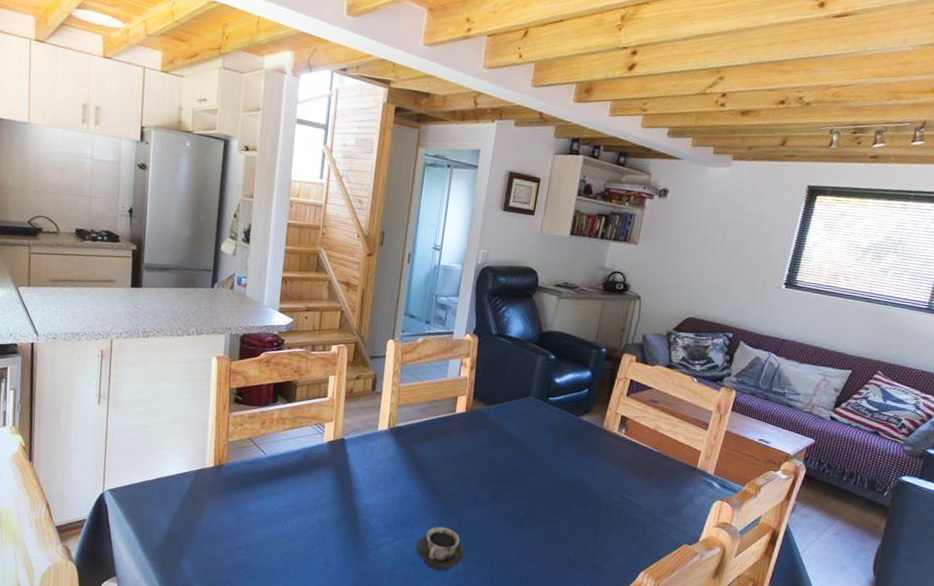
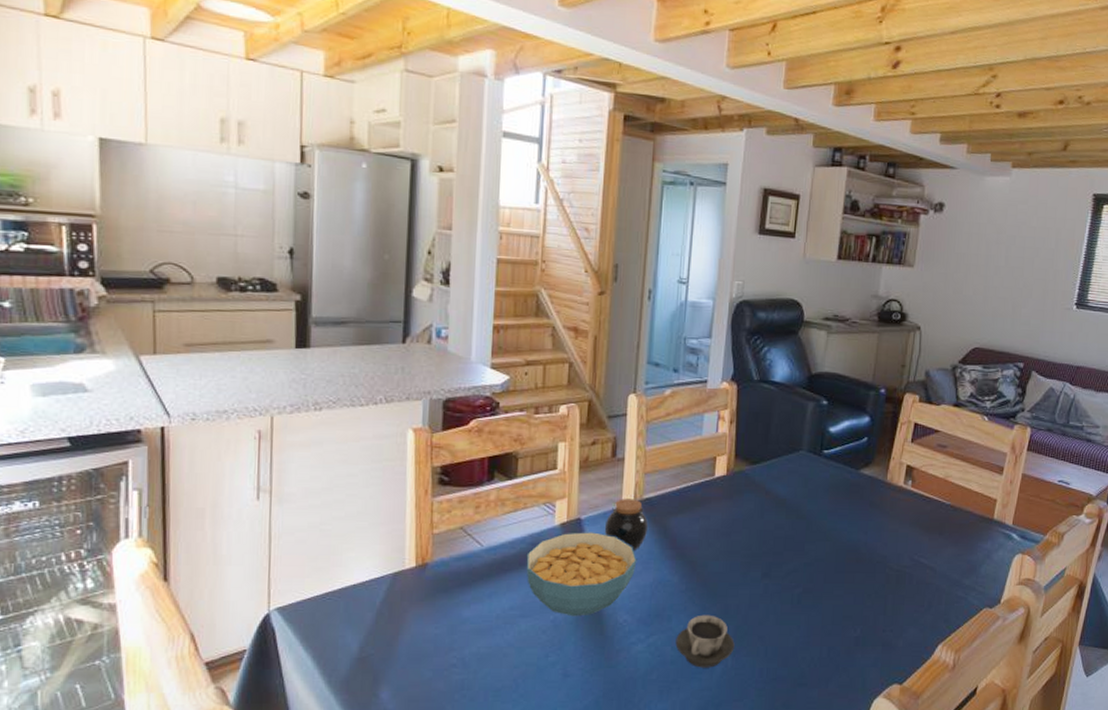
cereal bowl: none [299,449,388,518] -> present [526,532,637,617]
jar: none [362,425,399,470] -> present [604,498,649,552]

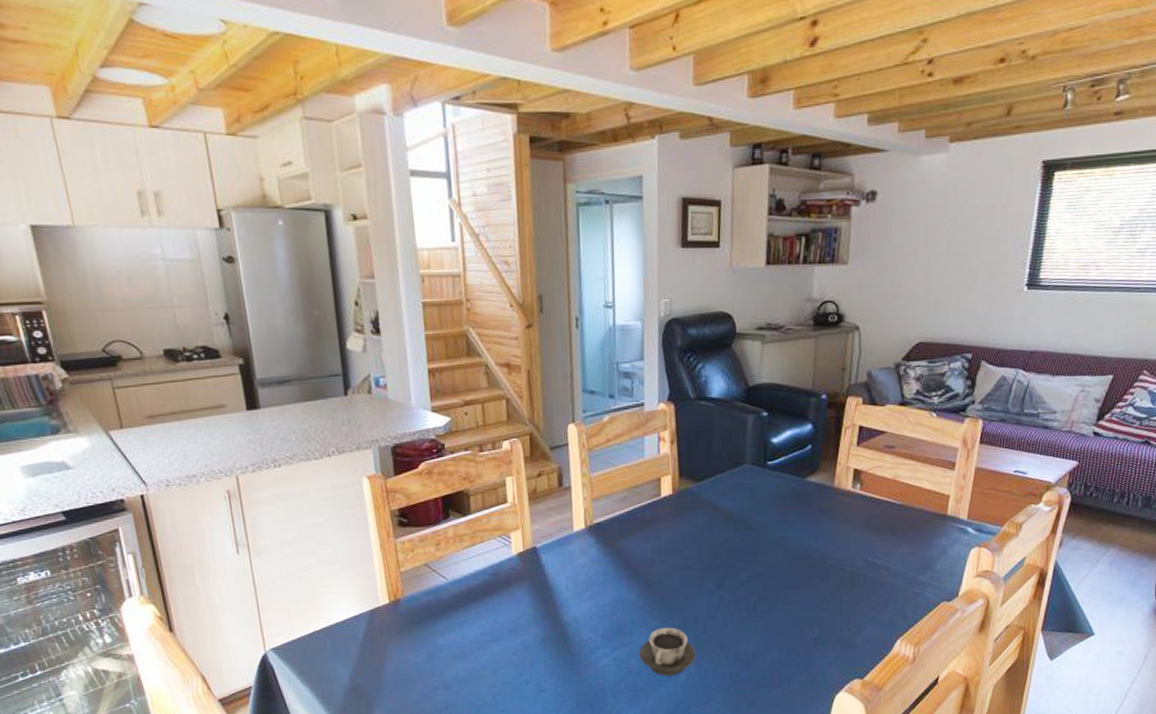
cereal bowl: present [526,532,637,617] -> none [489,559,595,638]
jar: present [604,498,649,552] -> none [559,524,602,574]

